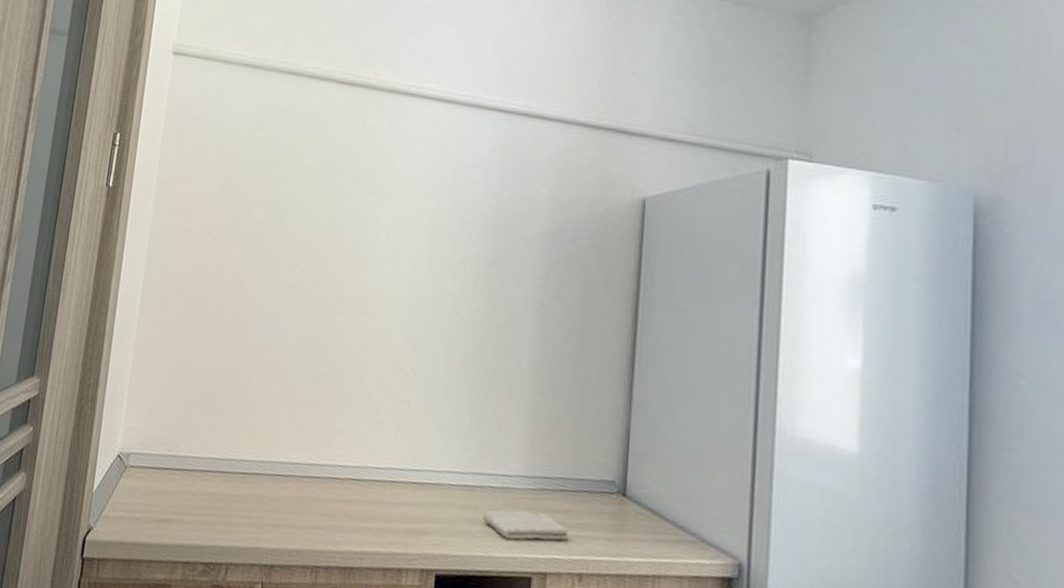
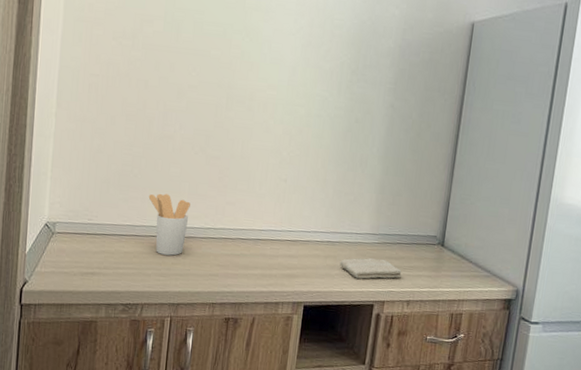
utensil holder: none [239,418,290,500] -> present [148,193,190,256]

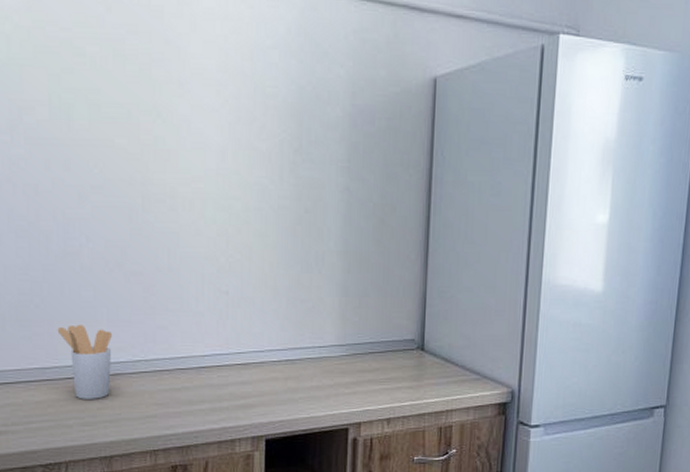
washcloth: present [340,257,402,279] -> none [303,373,378,400]

